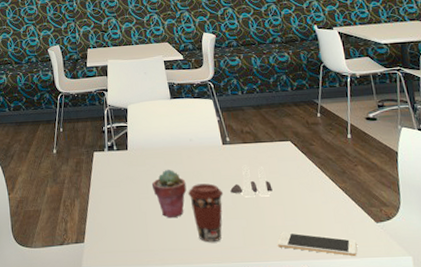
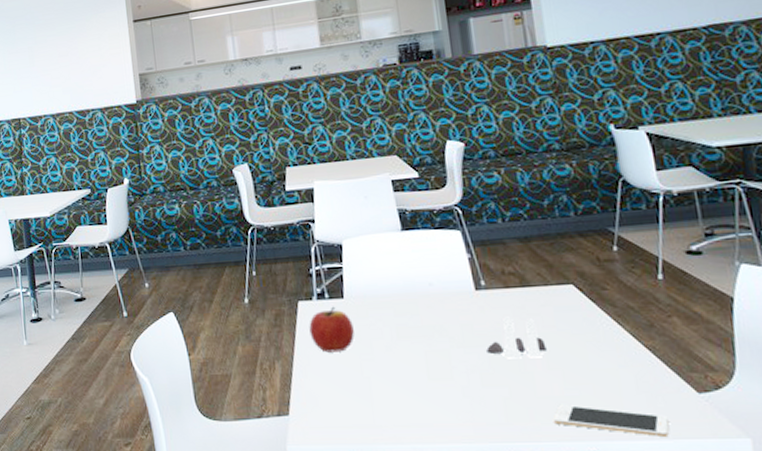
apple: none [101,156,135,192] -> present [309,306,355,353]
potted succulent: present [151,169,187,217] -> none [377,322,426,385]
coffee cup: present [188,183,224,242] -> none [427,341,477,416]

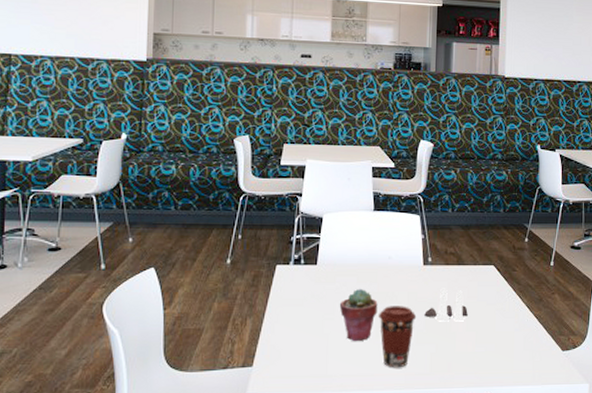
apple: present [309,306,355,353] -> none [282,271,321,311]
potted succulent: none [377,322,426,385] -> present [339,288,378,341]
coffee cup: none [427,341,477,416] -> present [379,306,417,367]
cell phone: present [554,404,670,438] -> none [464,358,541,384]

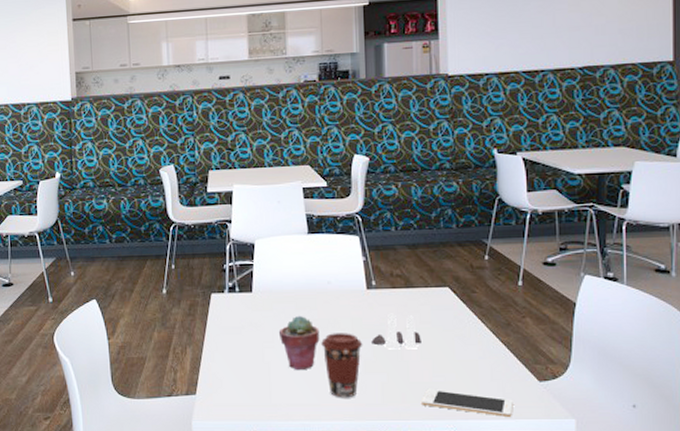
cell phone: none [464,358,541,384] -> present [422,388,513,418]

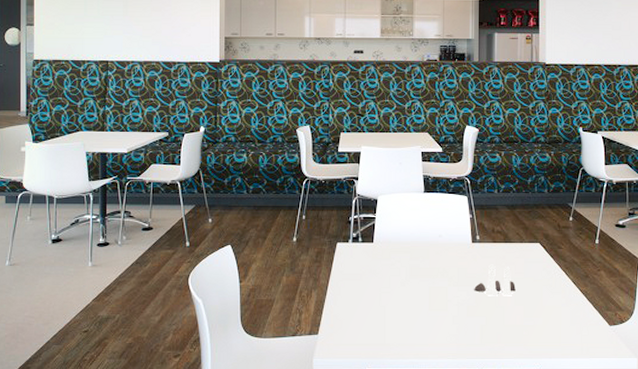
potted succulent: present [278,315,320,369] -> none [394,264,430,313]
coffee cup: present [321,333,363,397] -> none [431,281,467,338]
cell phone: present [422,388,513,418] -> none [514,331,588,357]

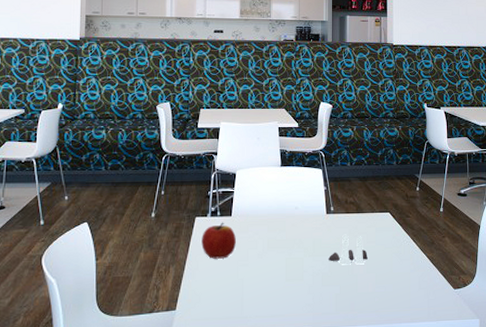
apple: none [343,248,378,285] -> present [201,222,236,259]

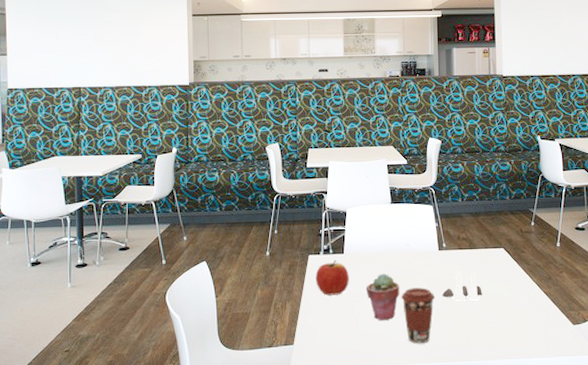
potted succulent: none [252,236,287,284] -> present [365,273,400,320]
coffee cup: none [288,251,322,308] -> present [401,287,436,343]

